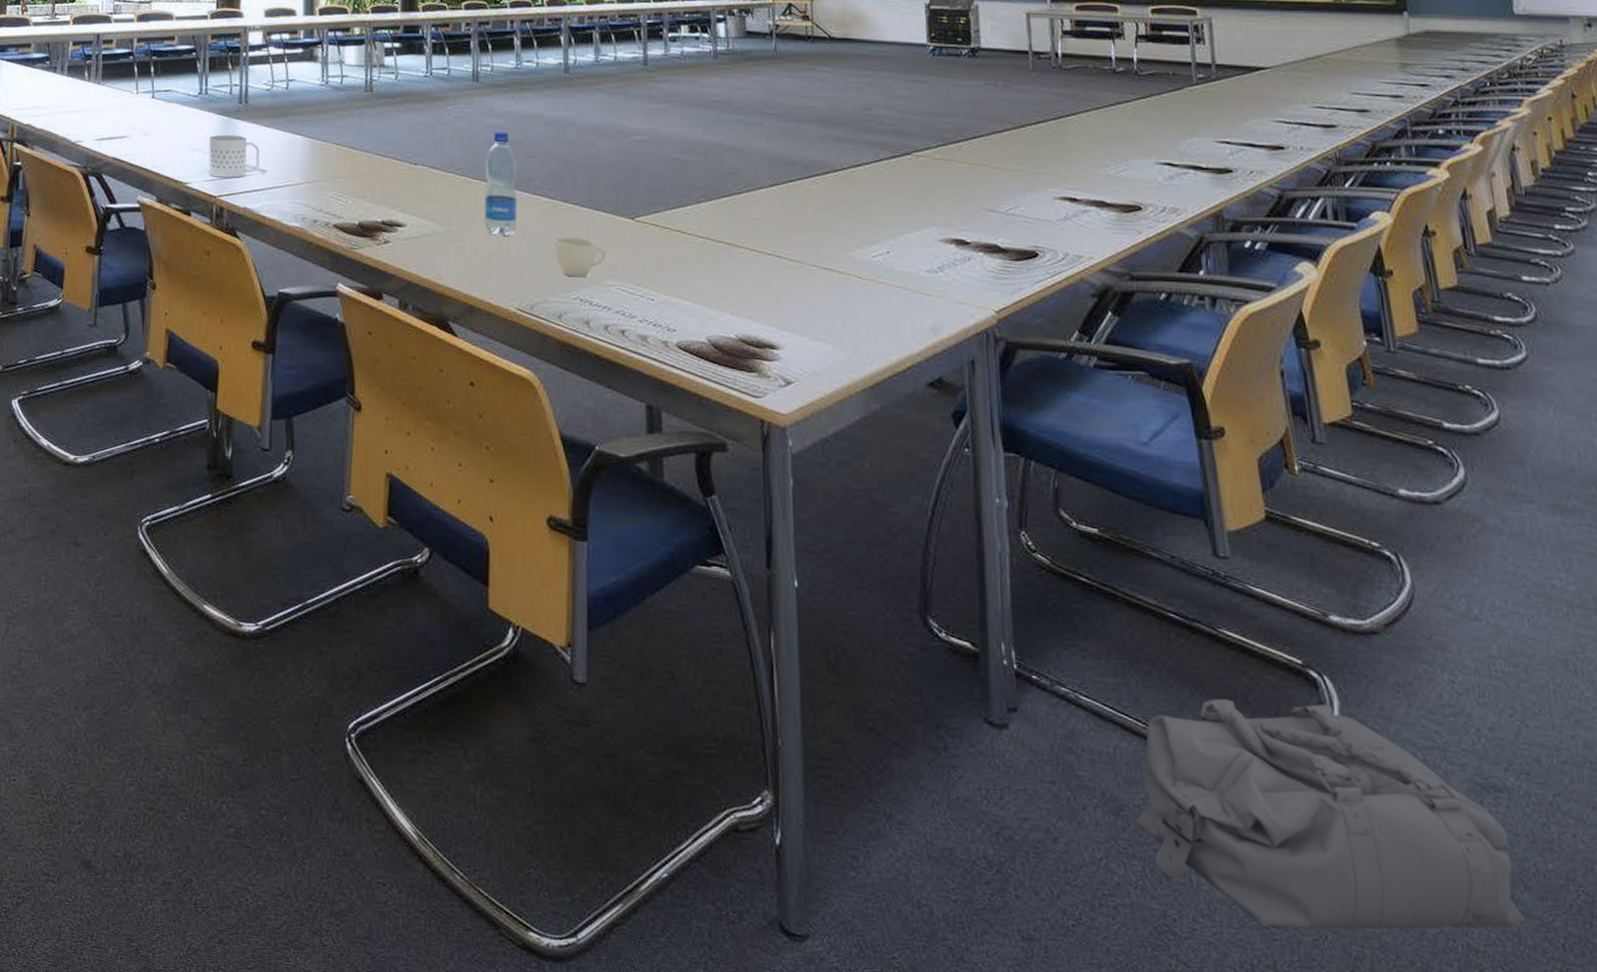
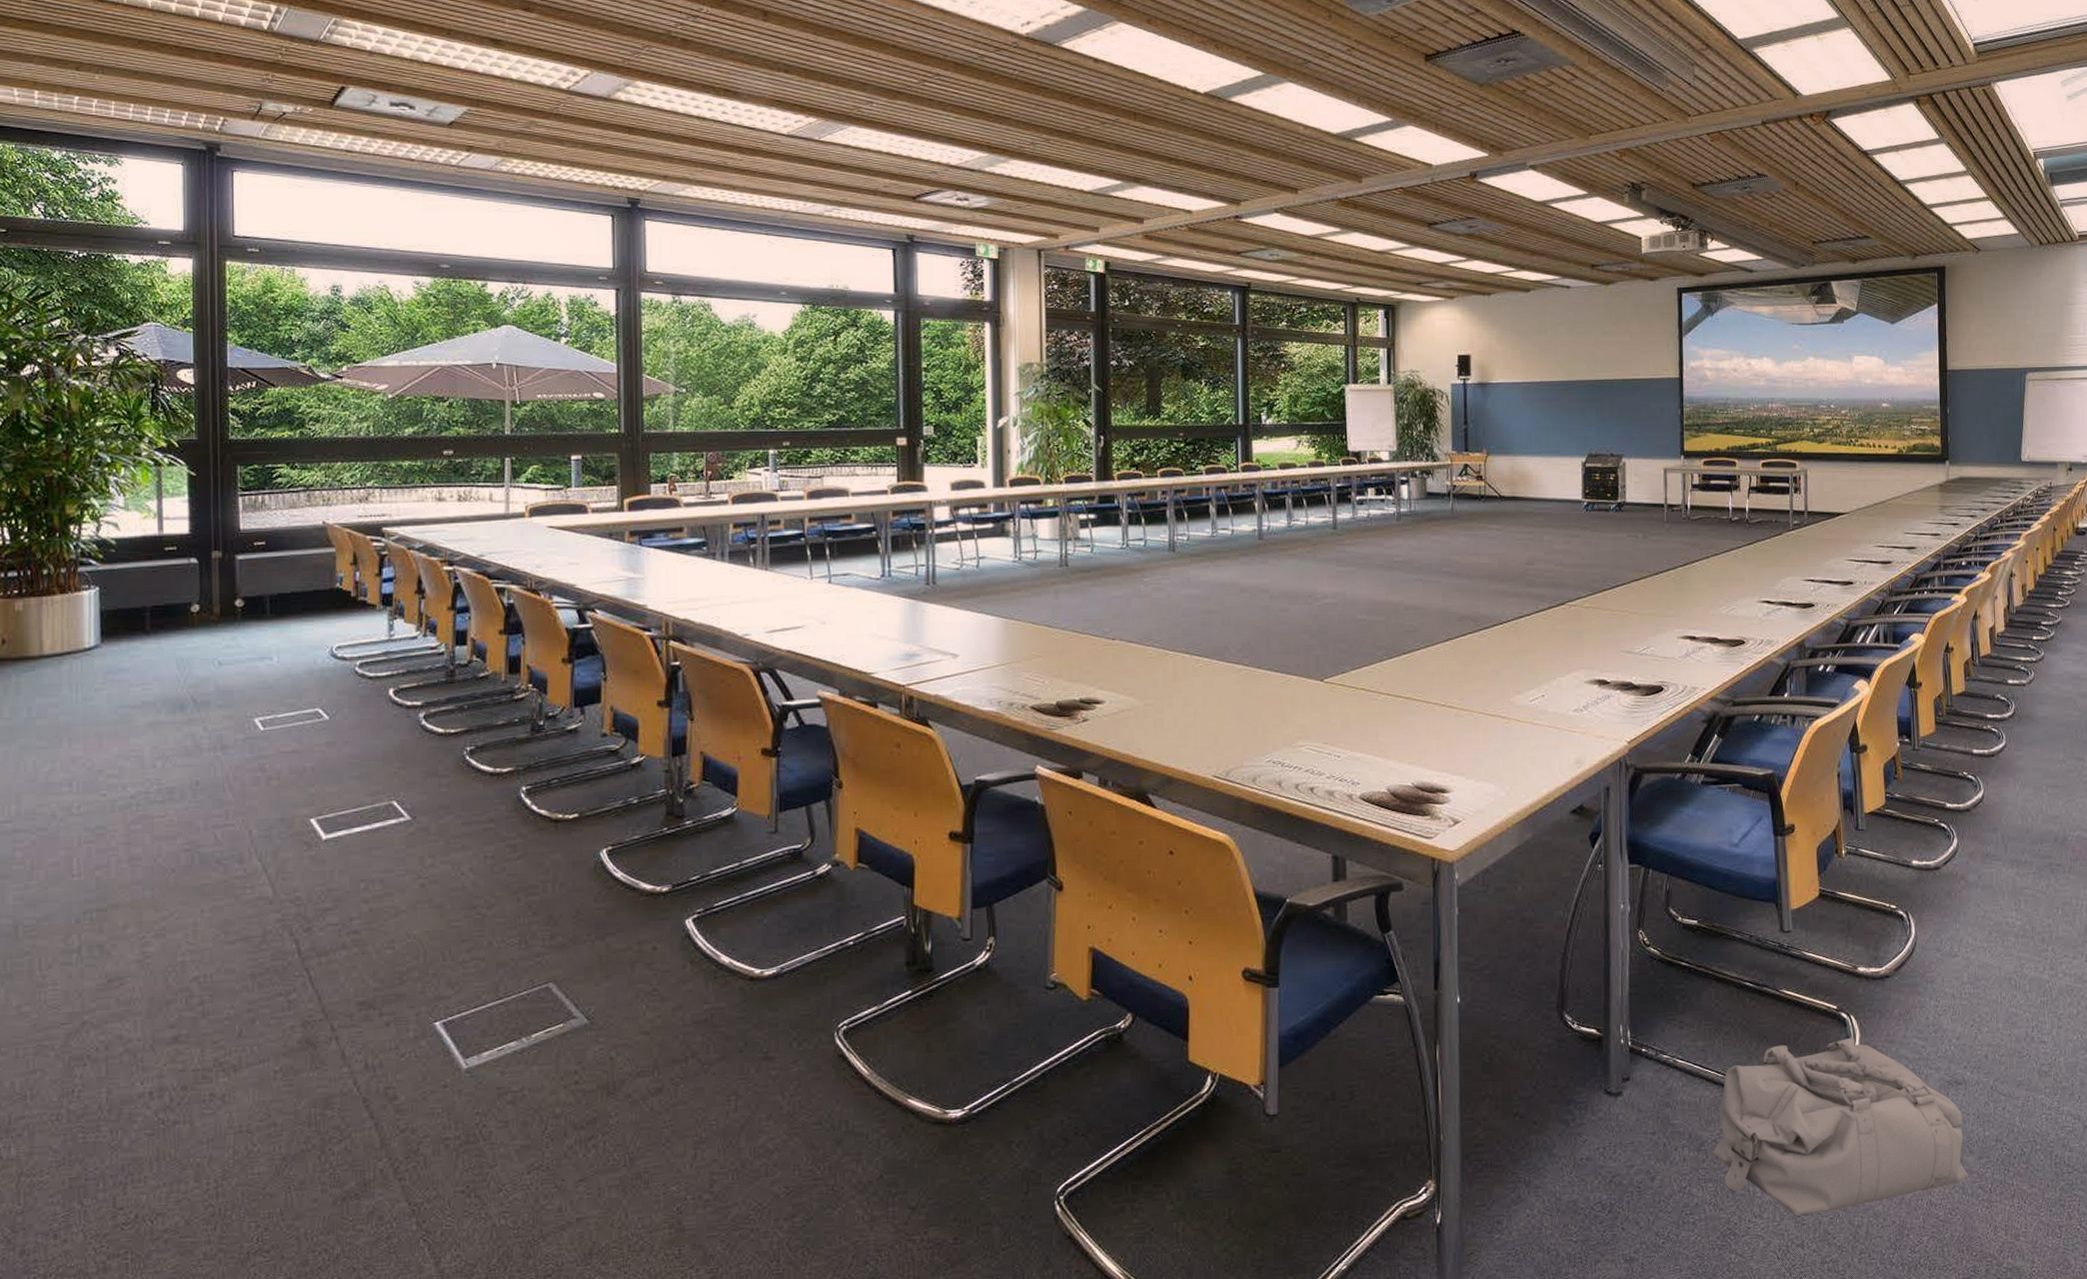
mug: present [208,134,260,179] -> none [894,619,950,666]
bottle: present [484,131,517,236] -> none [1181,601,1214,706]
cup: present [555,236,606,278] -> none [1250,701,1297,741]

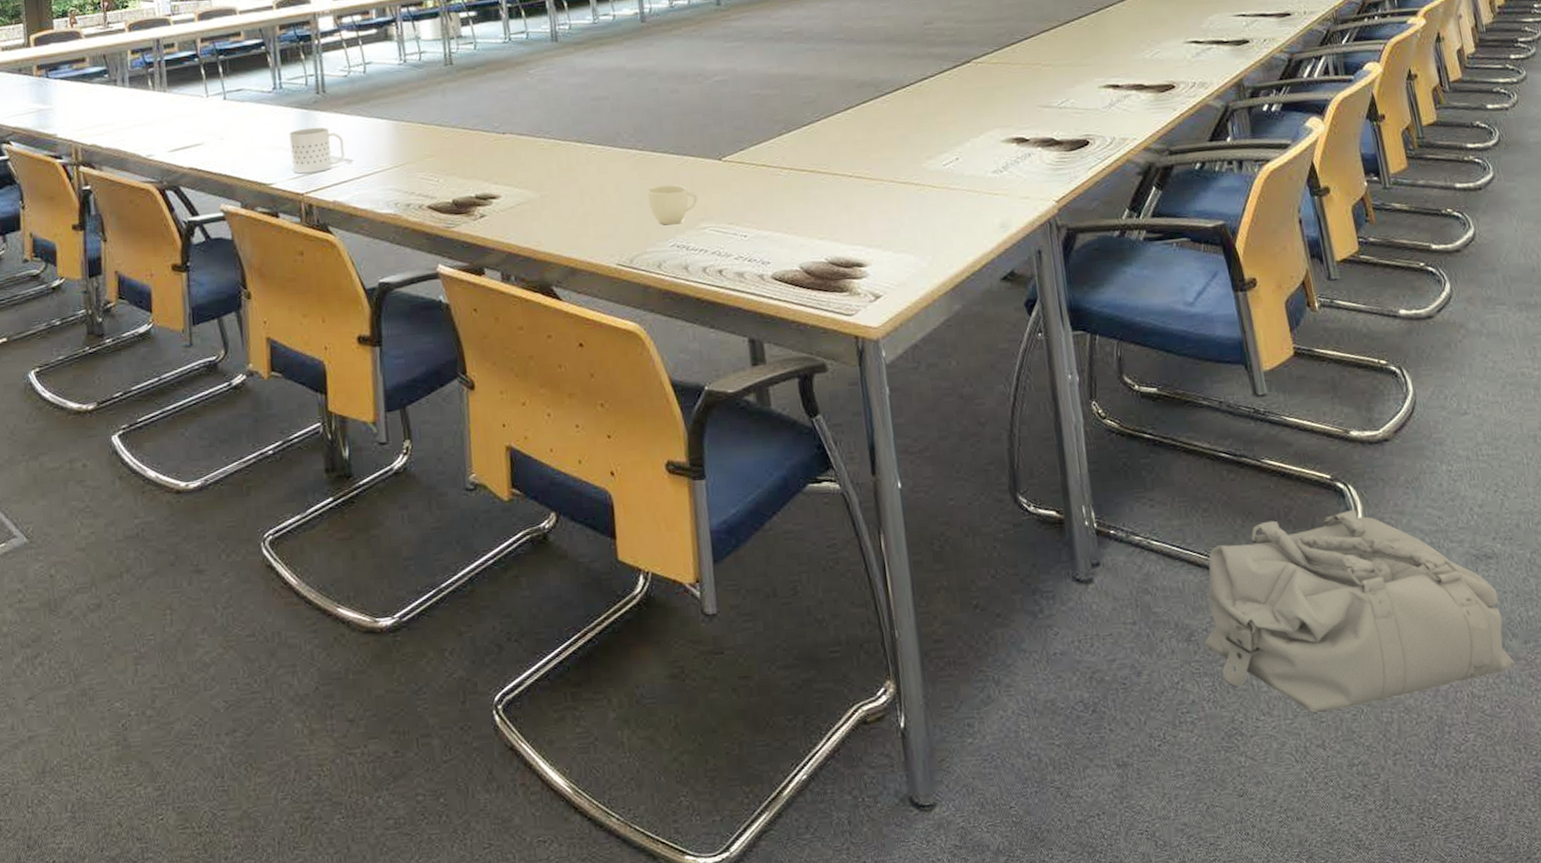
mug: none [894,619,950,666] -> present [289,127,345,175]
cup: none [1250,701,1297,741] -> present [648,184,698,225]

